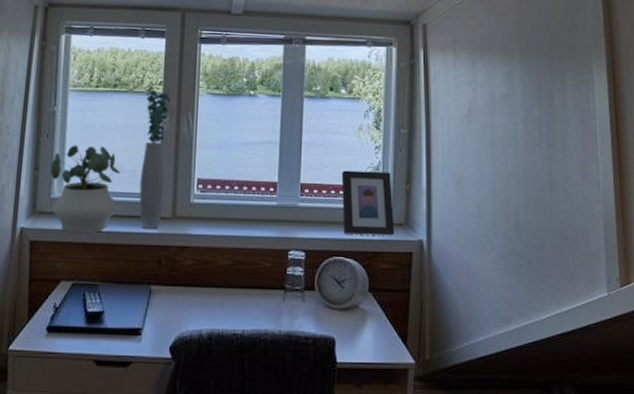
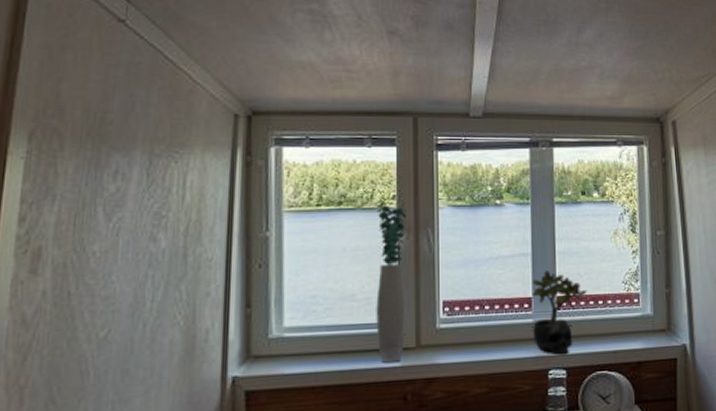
potted plant: present [50,145,120,235] -> none [266,273,352,378]
succulent plant: none [276,158,329,239] -> present [532,269,587,357]
picture frame: present [341,170,395,236] -> none [599,277,658,346]

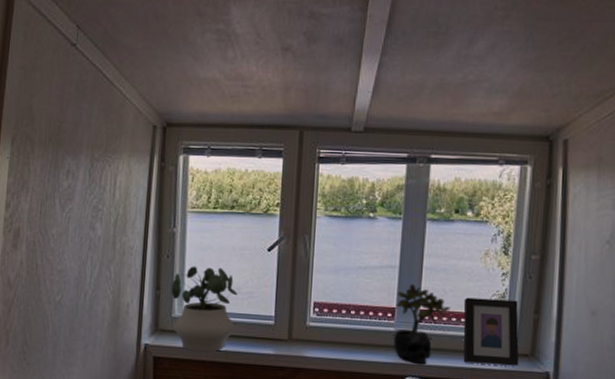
potted plant: none [266,273,352,378] -> present [171,266,238,353]
vase: present [376,200,407,363] -> none [256,207,289,350]
picture frame: none [599,277,658,346] -> present [463,297,519,366]

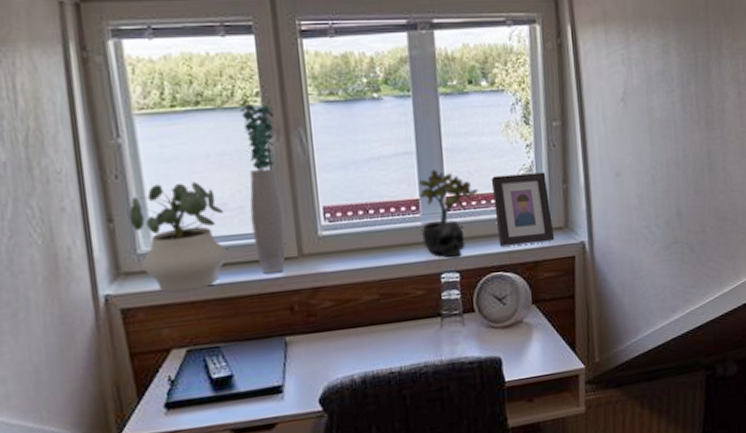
vase: none [256,207,289,350] -> present [239,98,286,274]

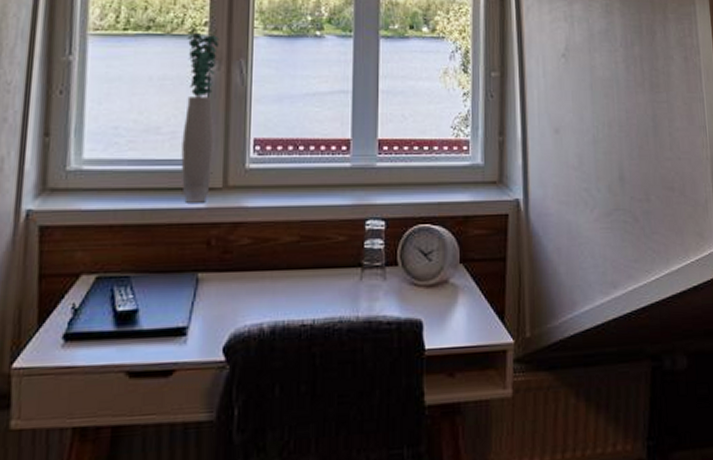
potted plant: present [128,181,228,293] -> none [65,102,157,215]
succulent plant: present [419,168,479,260] -> none [350,109,412,206]
picture frame: present [491,172,555,247] -> none [425,122,488,197]

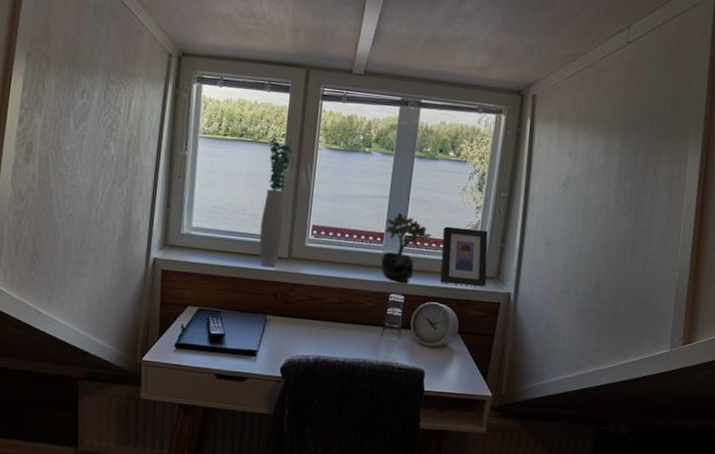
succulent plant: none [350,109,412,206] -> present [381,212,432,285]
picture frame: none [425,122,488,197] -> present [440,226,488,287]

